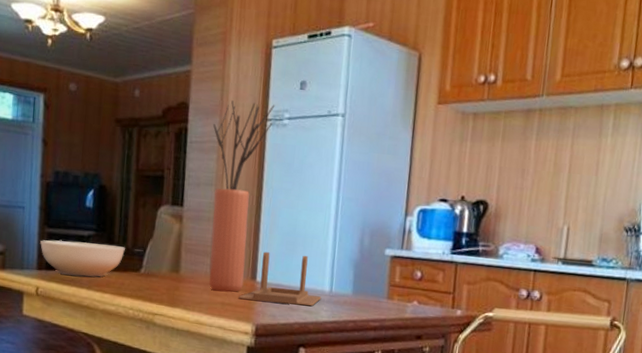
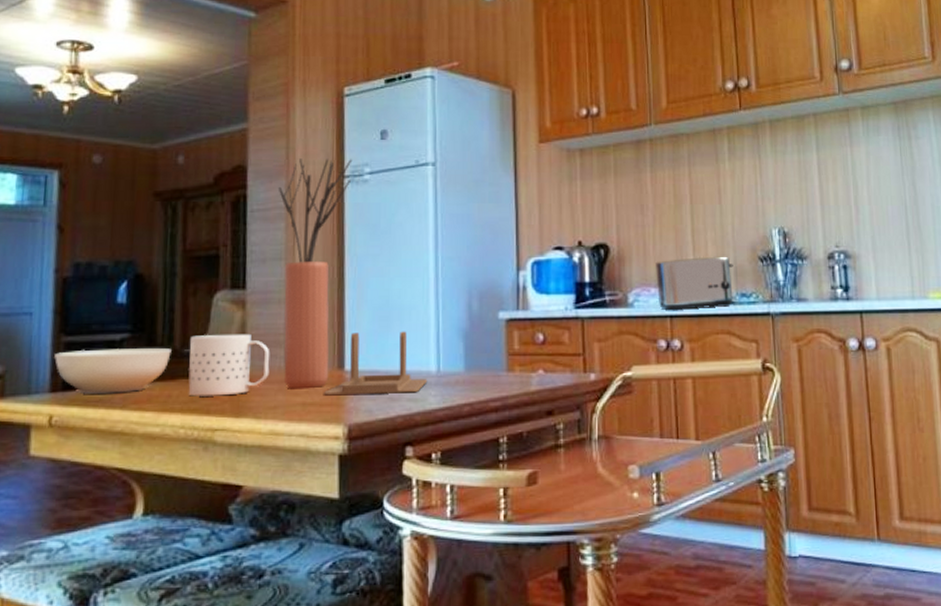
mug: none [136,239,200,290] -> present [188,333,270,397]
toaster: none [525,220,600,269] -> present [656,256,733,311]

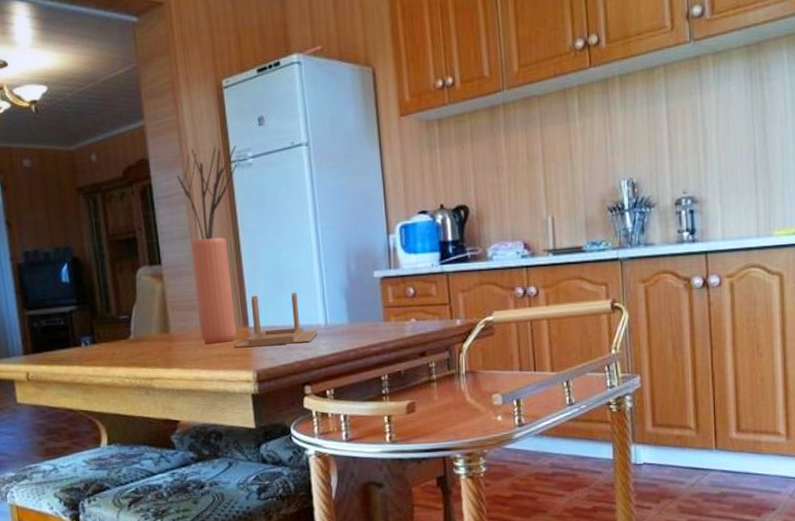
bowl: present [54,348,171,394] -> none [22,316,110,355]
mug: present [188,333,270,397] -> none [122,301,189,353]
toaster: present [656,256,733,311] -> none [511,209,584,262]

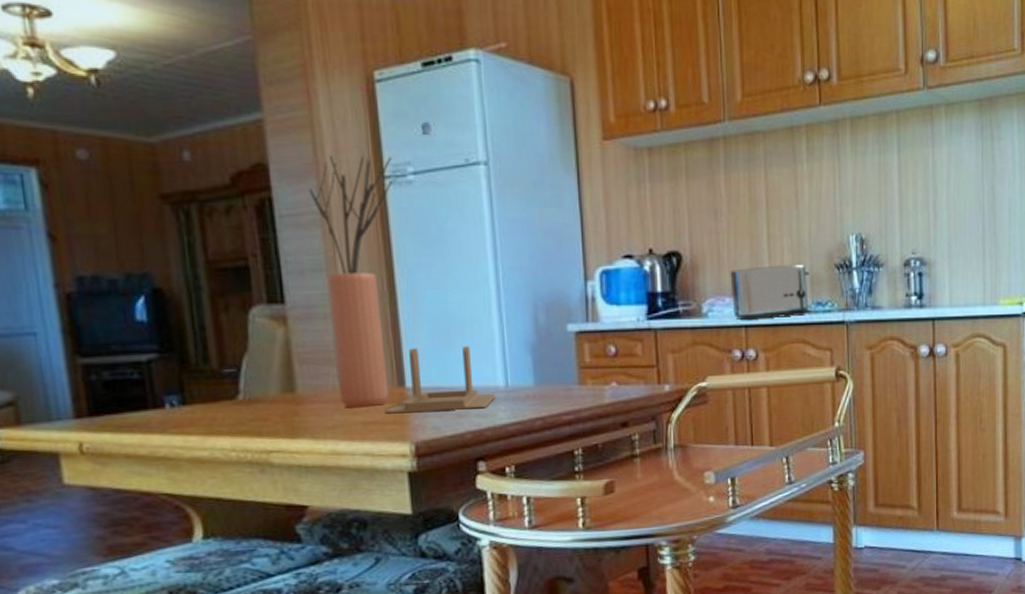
toaster: none [511,209,584,262] -> present [730,264,809,321]

